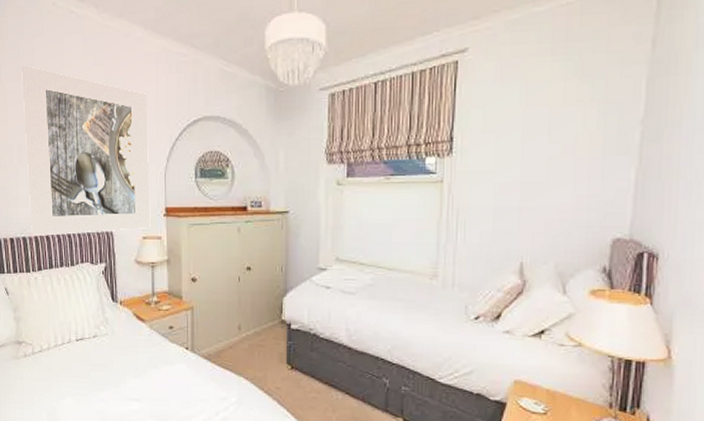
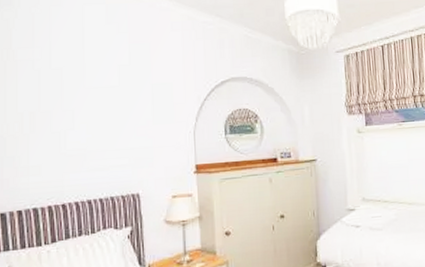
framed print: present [21,65,151,236] -> none [36,33,181,206]

